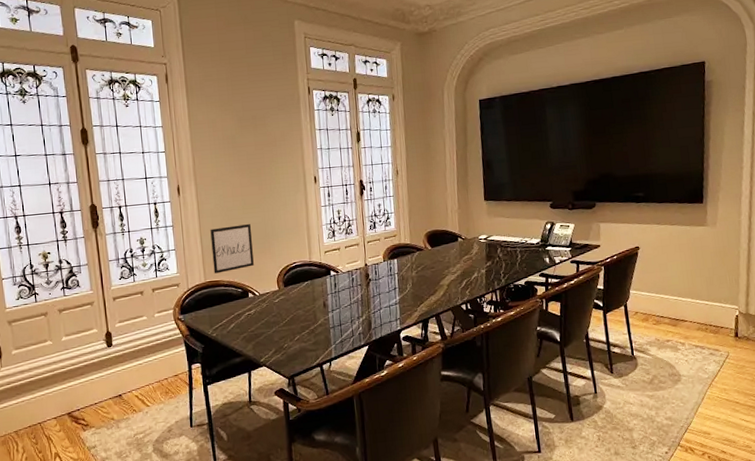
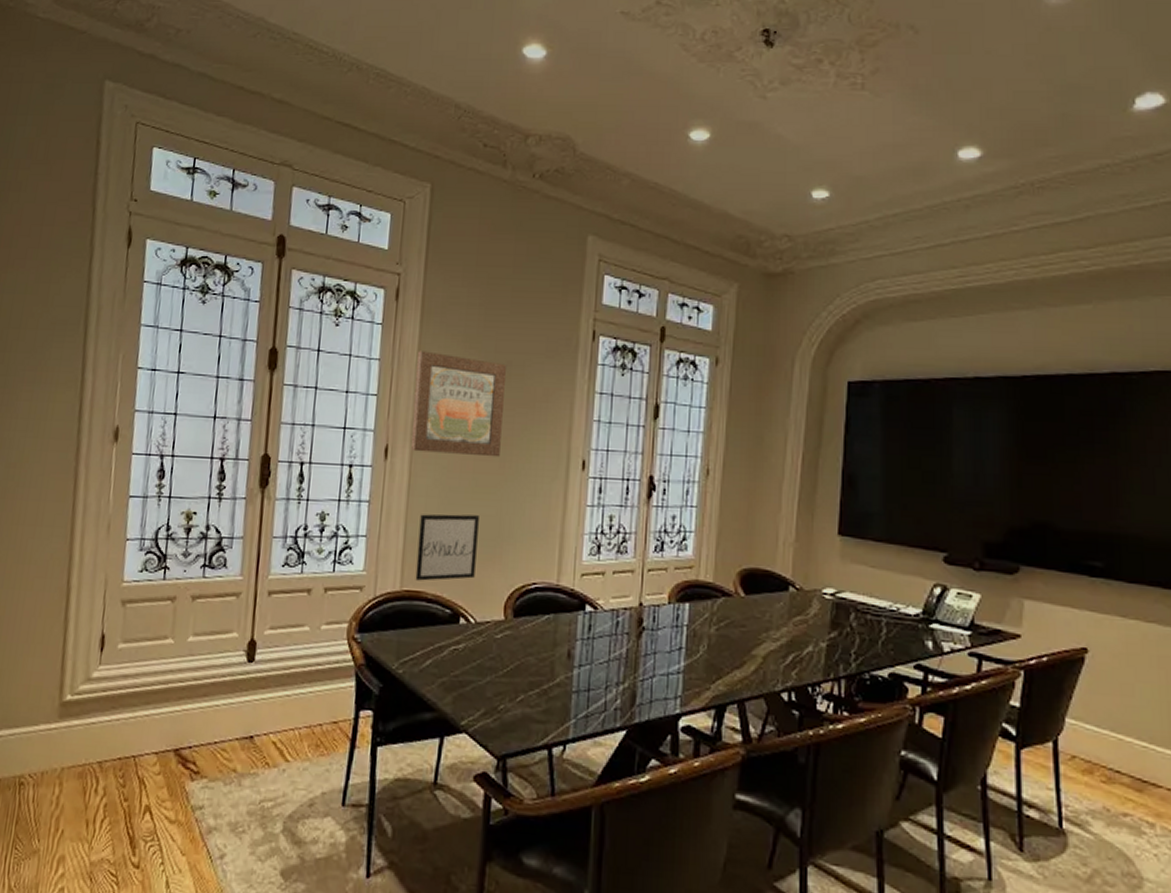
wall art: none [189,116,258,188] -> present [410,351,508,457]

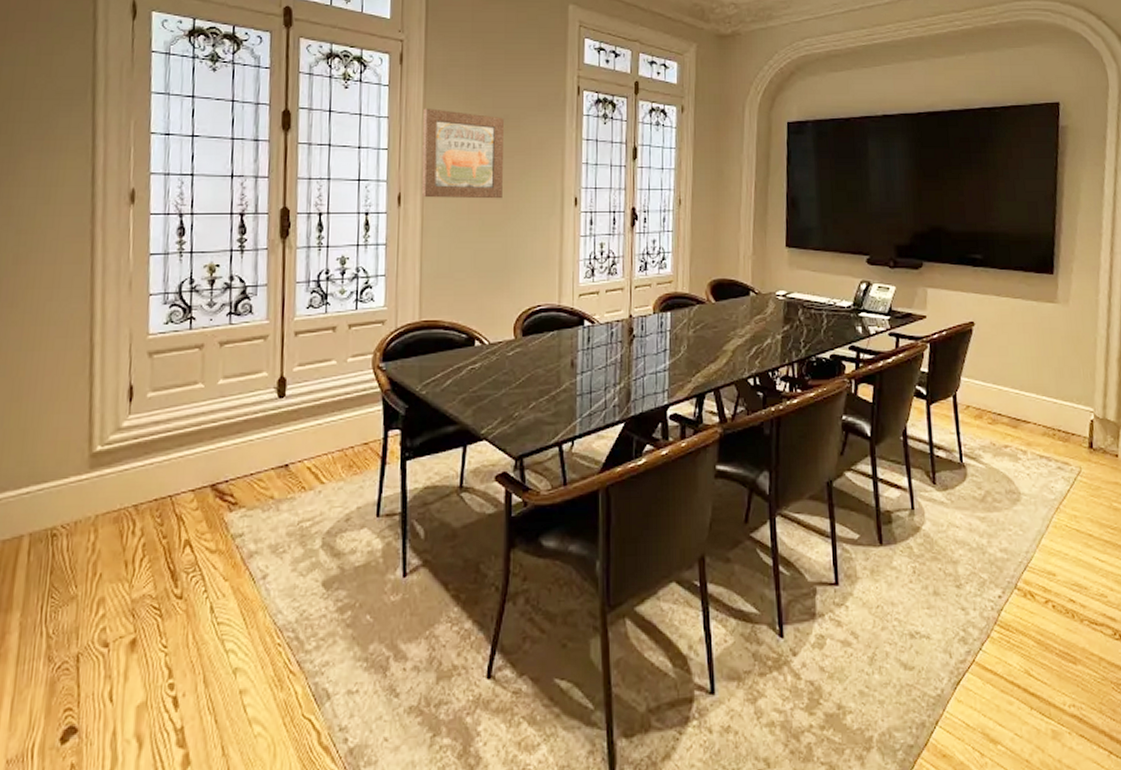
wall art: present [415,514,479,581] -> none [432,251,487,311]

